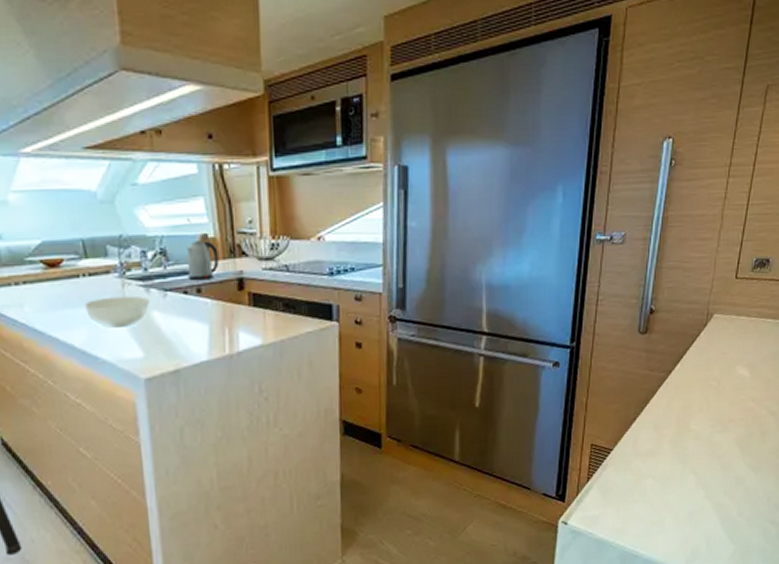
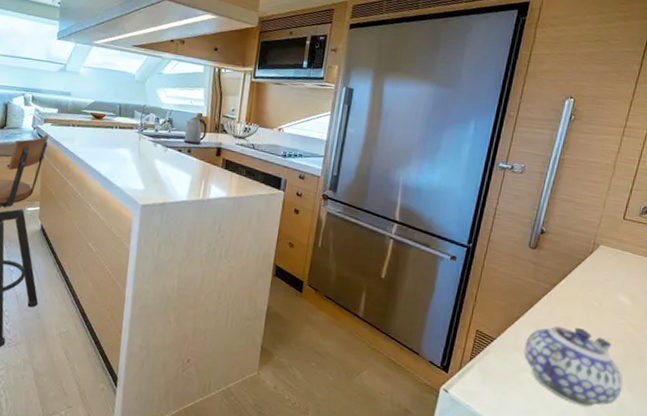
bowl: present [84,295,150,330] -> none [112,144,155,168]
teapot: none [644,415,748,502] -> present [523,326,624,407]

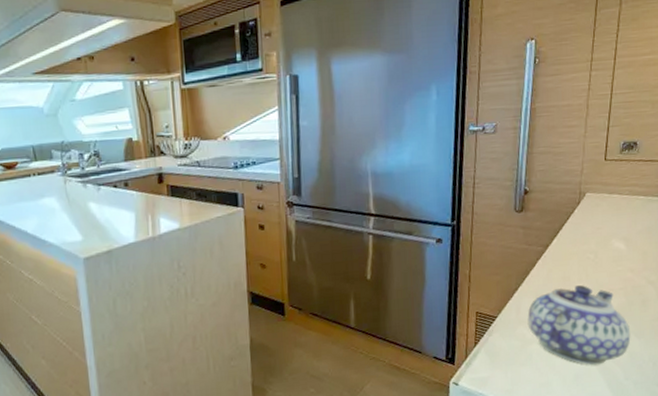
kettle: present [184,117,207,145] -> none [115,143,142,177]

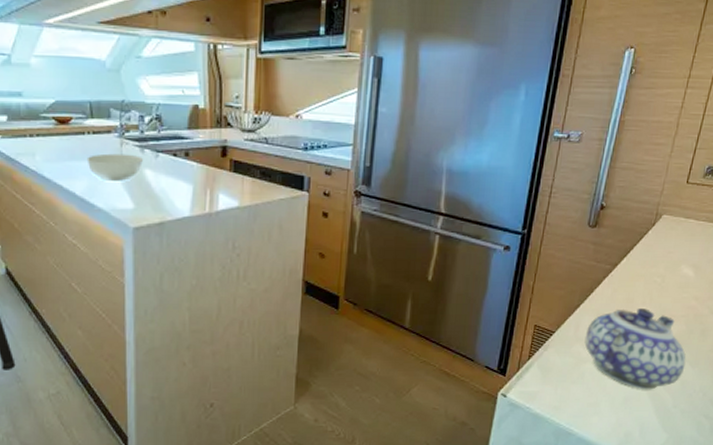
bowl: none [34,190,87,218] -> present [86,153,143,183]

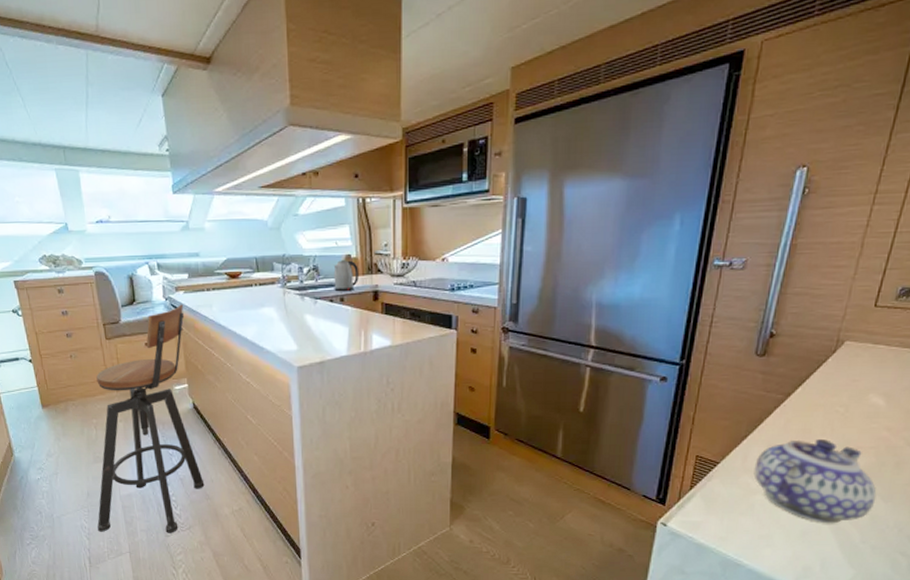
bowl: present [86,153,143,183] -> none [255,302,303,327]
kettle: none [178,110,206,146] -> present [333,260,359,292]

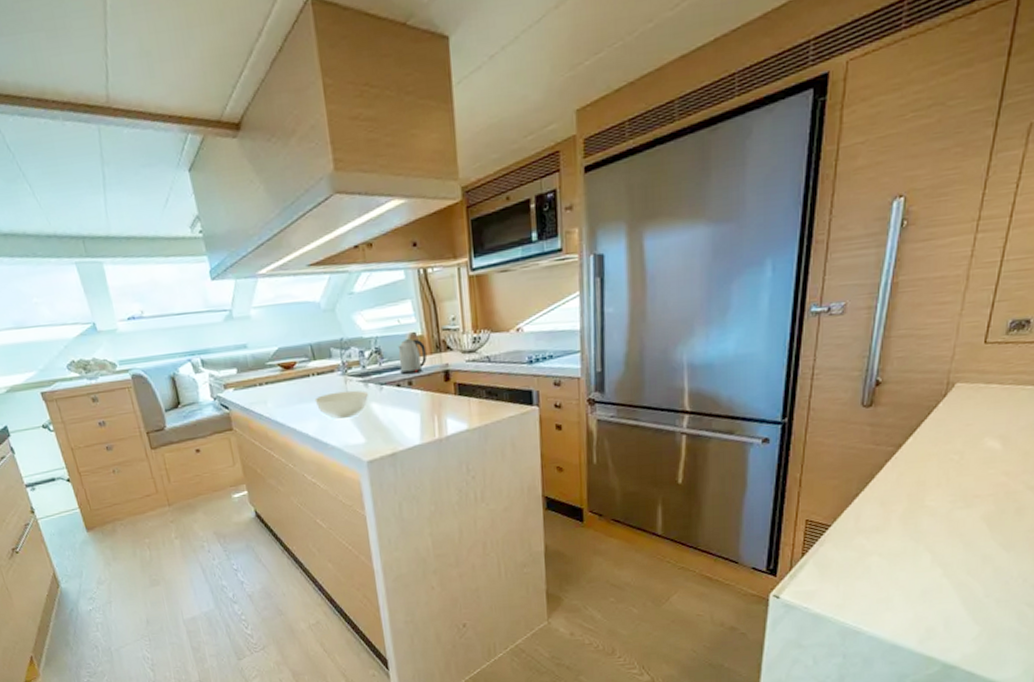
bar stool: present [96,304,205,533] -> none [144,403,276,662]
bowl: none [255,302,303,327] -> present [314,390,369,420]
teapot: present [753,439,877,524] -> none [868,490,998,581]

